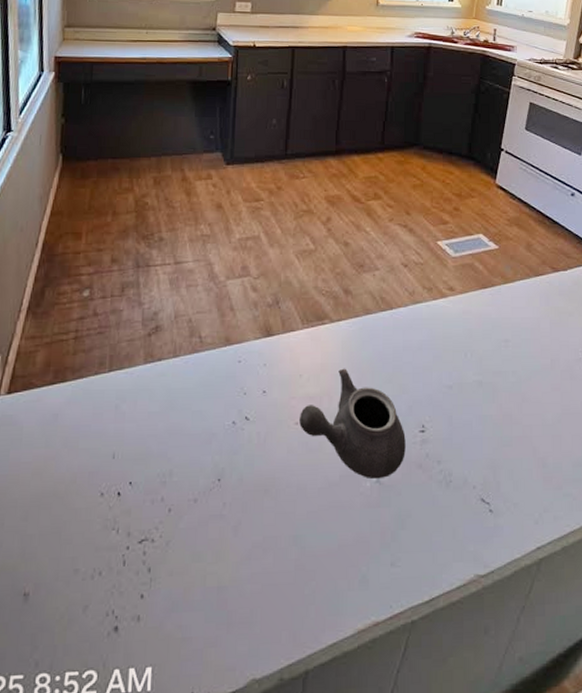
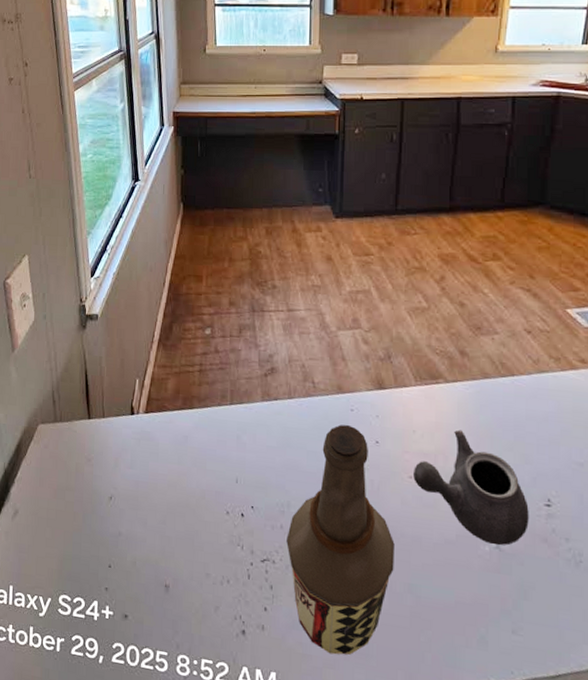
bottle: none [167,377,280,631] -> present [286,424,395,655]

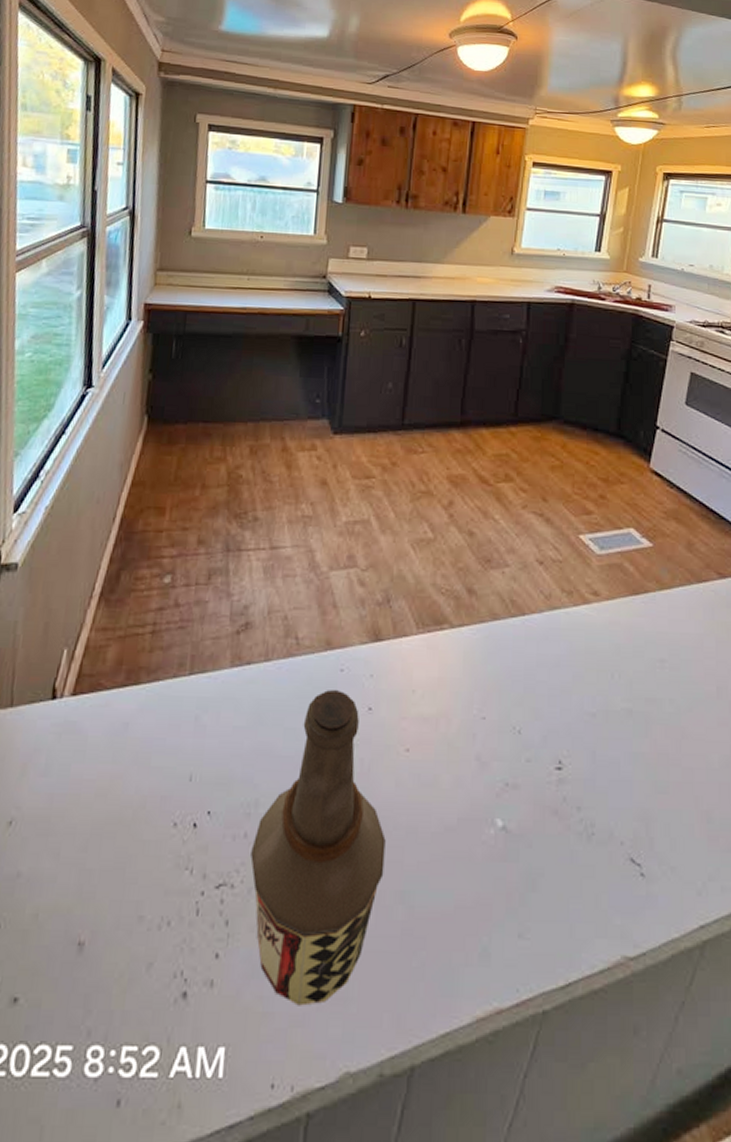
teapot: present [413,429,529,546] -> none [411,684,539,826]

